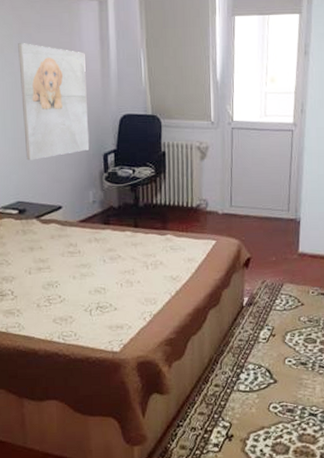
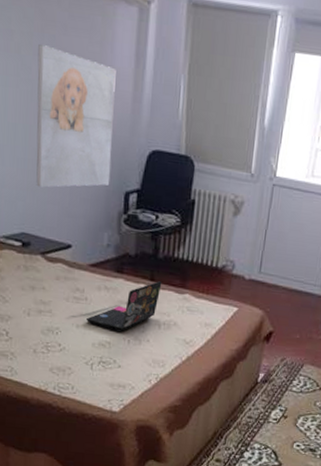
laptop: none [80,227,145,278] -> present [85,281,162,332]

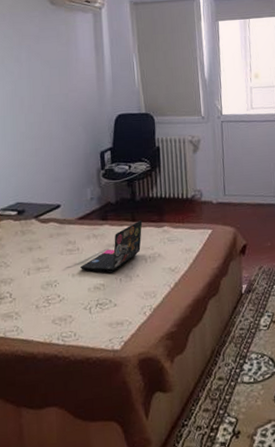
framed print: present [36,44,116,188] -> none [18,53,87,162]

